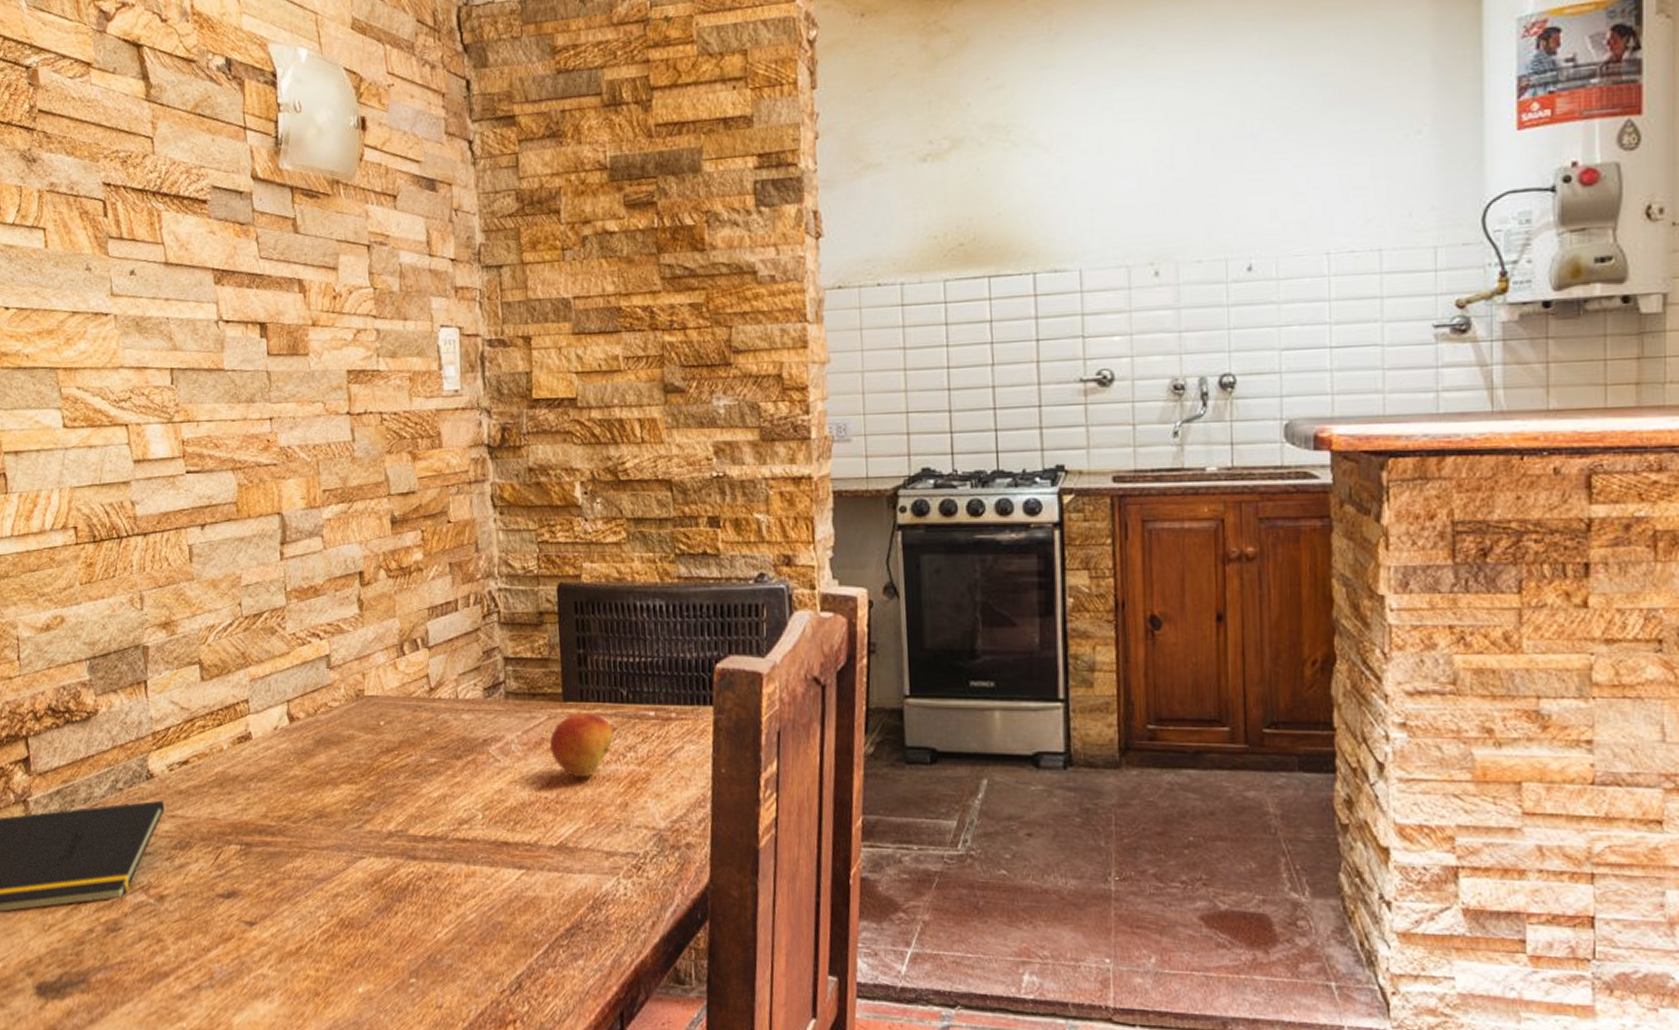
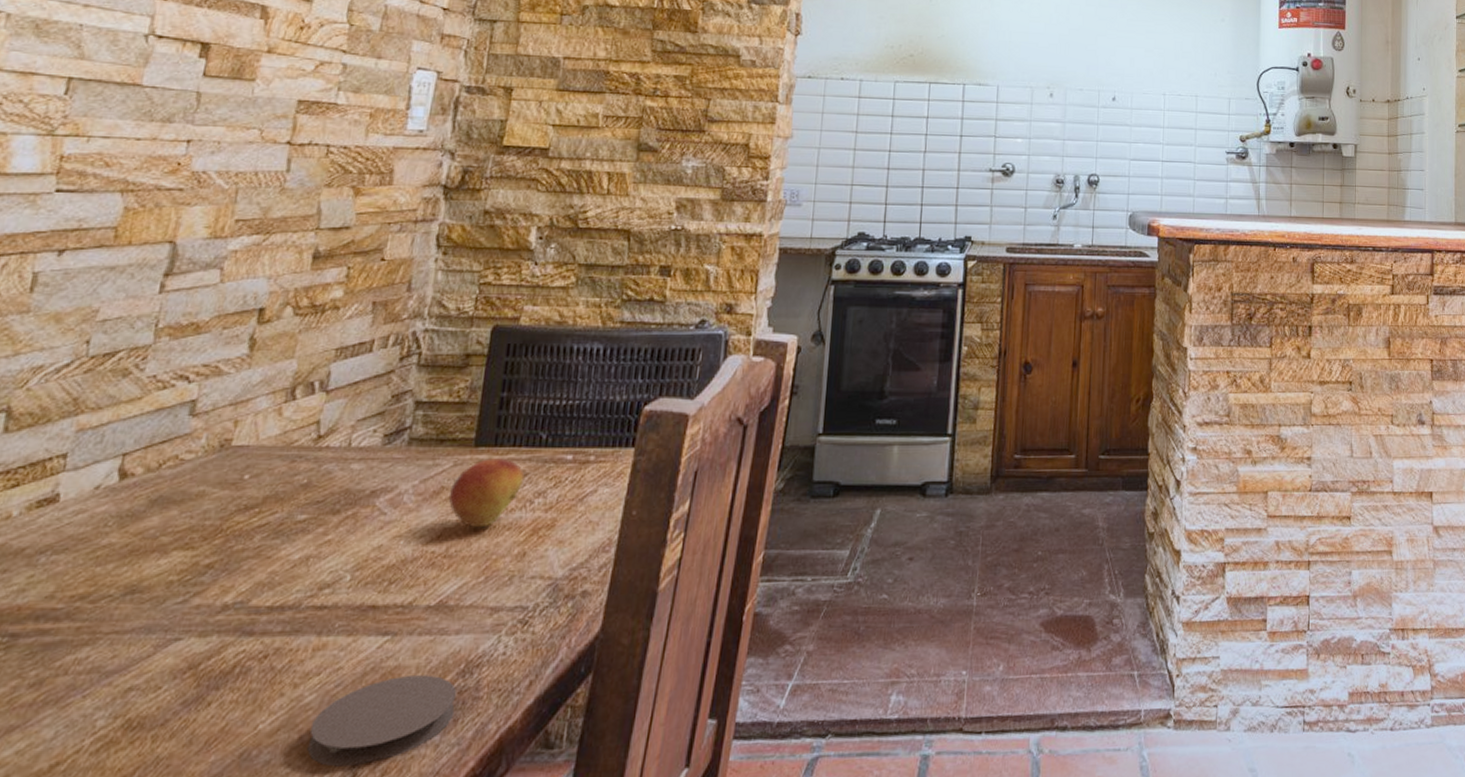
coaster: none [477,906,591,977] -> present [307,675,457,767]

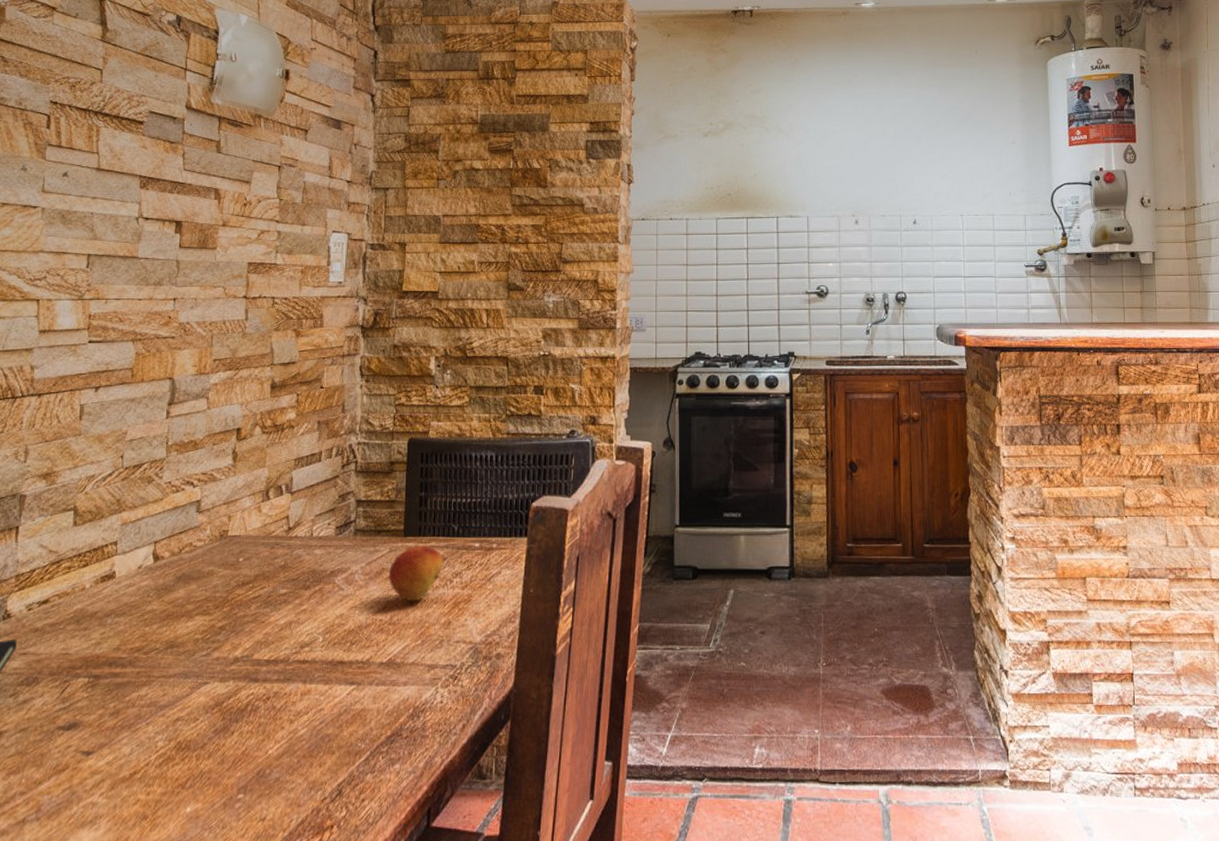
coaster: present [307,675,457,767] -> none [304,717,409,785]

